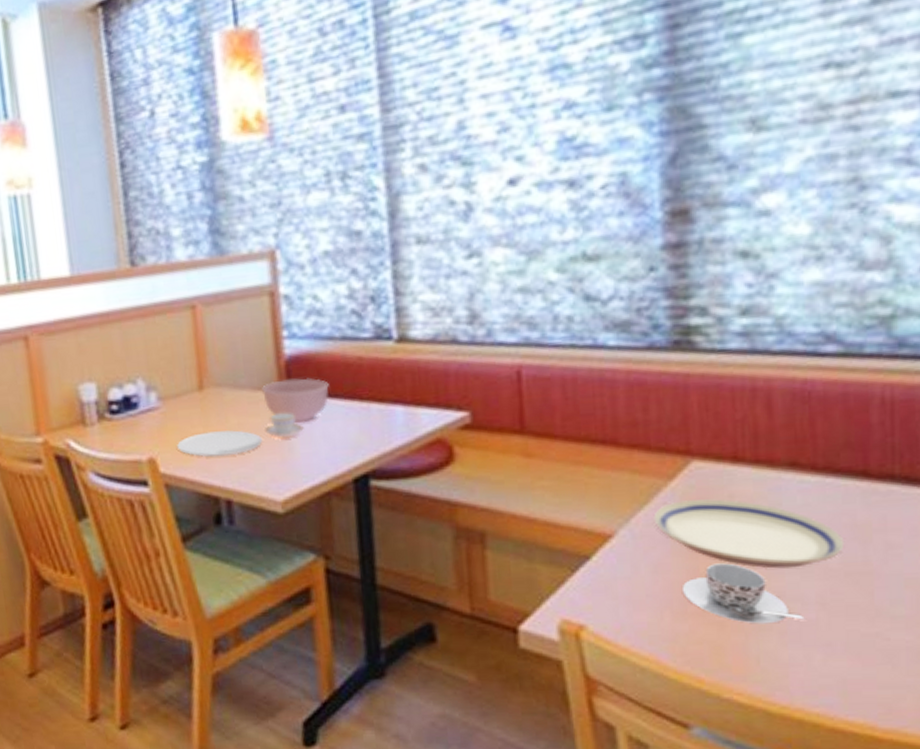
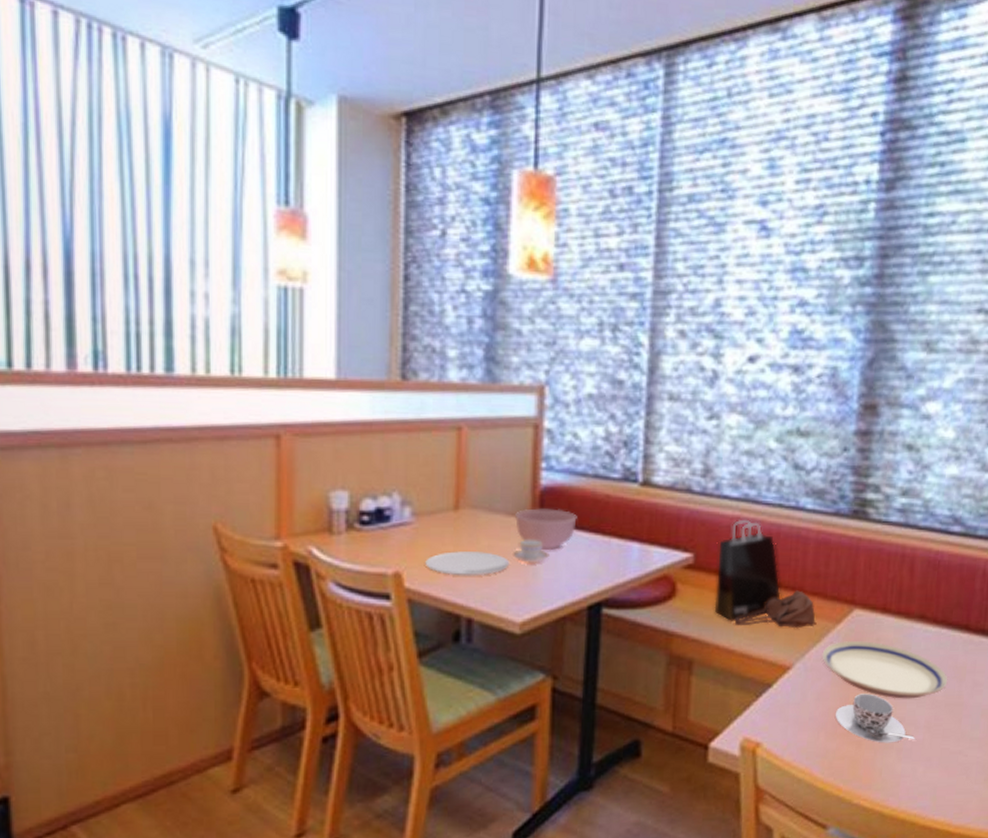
shopping bag: none [500,366,588,486] -> present [715,519,781,621]
handbag: none [531,443,639,491] -> present [734,590,816,629]

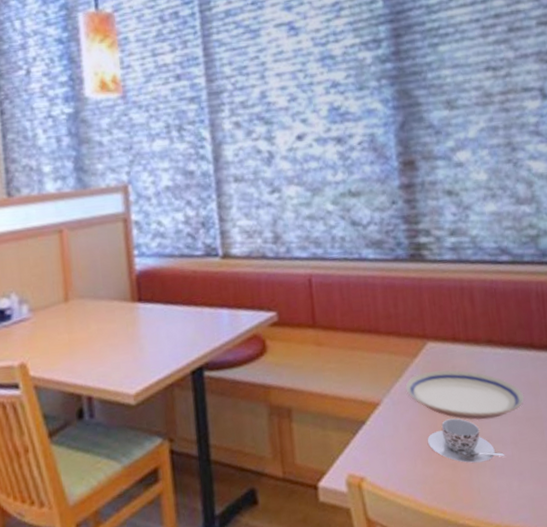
plate: present [425,551,510,576] -> none [45,335,118,360]
teacup: present [513,540,549,565] -> none [120,318,152,341]
bowl: present [515,508,577,551] -> none [117,288,171,327]
shopping bag: present [715,519,781,621] -> none [298,275,360,369]
handbag: present [734,590,816,629] -> none [322,332,395,372]

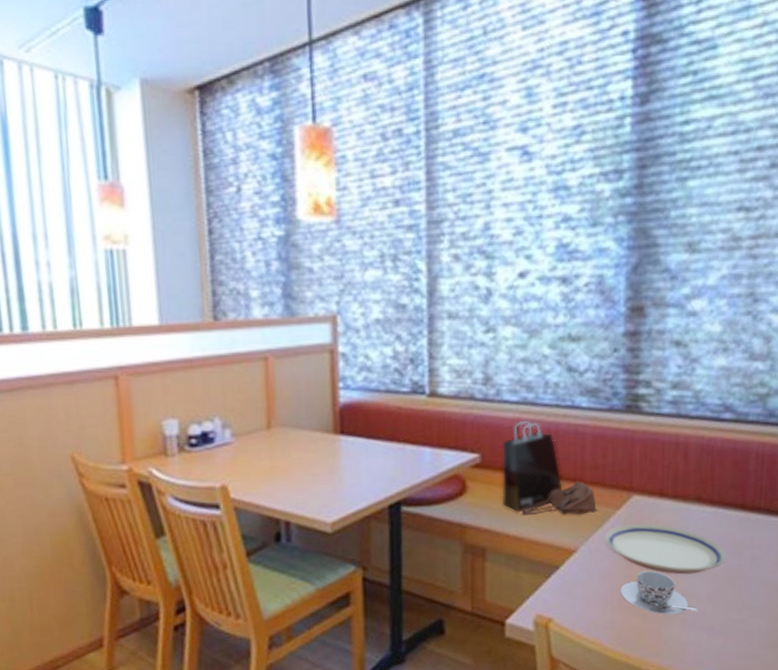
shopping bag: none [298,275,360,369] -> present [503,420,563,512]
handbag: none [322,332,395,372] -> present [521,481,597,516]

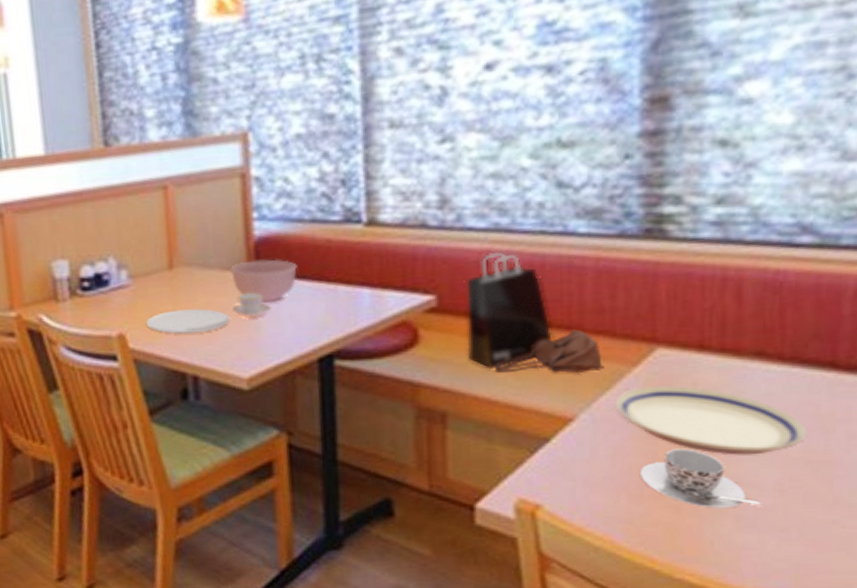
plate: none [246,463,318,486] -> present [146,309,230,335]
bowl: none [320,422,374,460] -> present [231,259,297,304]
teacup: none [320,450,352,472] -> present [232,293,271,319]

